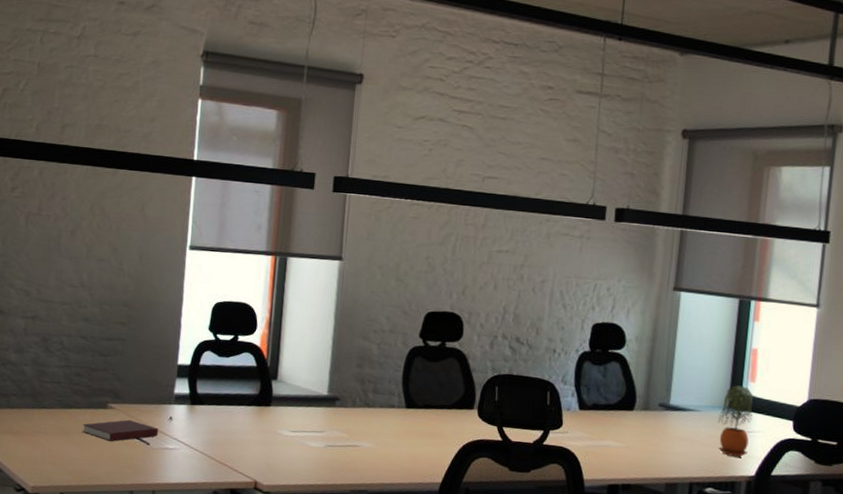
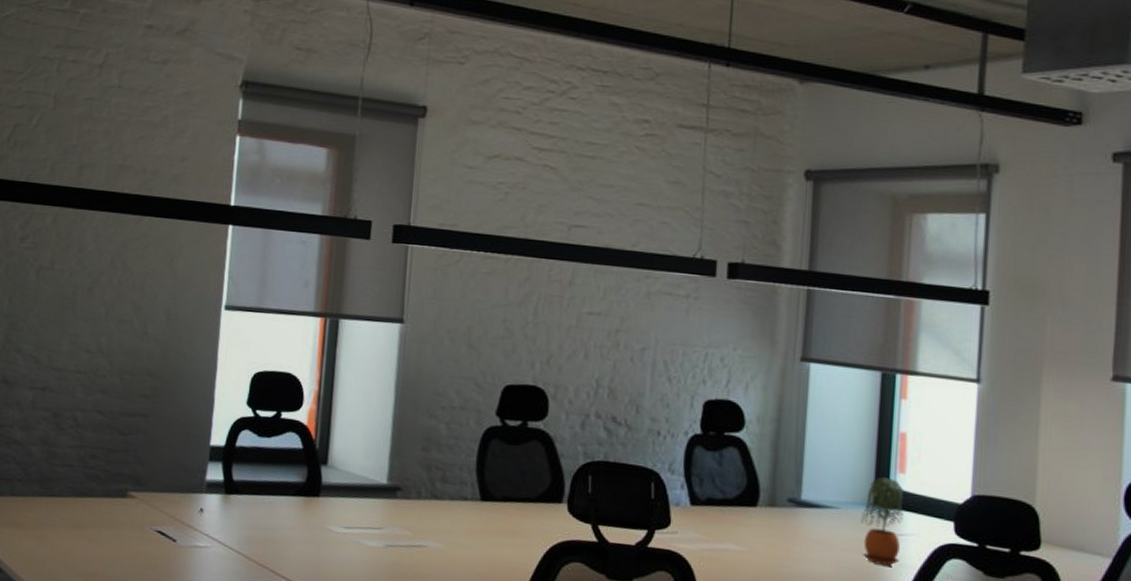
notebook: present [82,419,158,442] -> none [97,511,187,537]

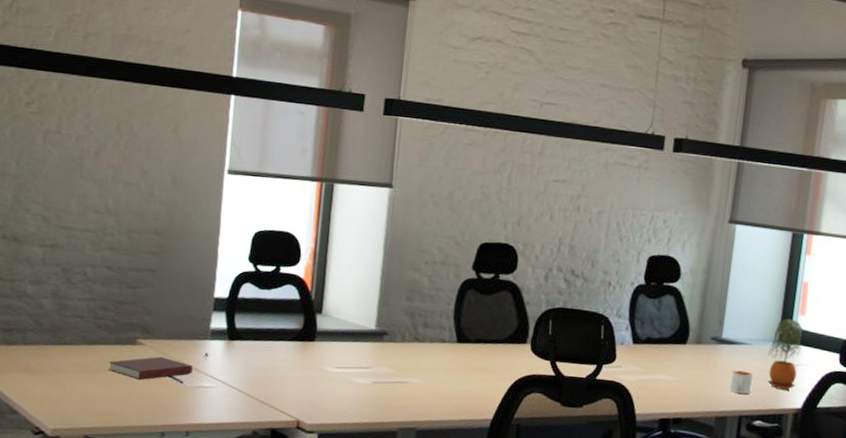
notebook: none [97,511,187,537] -> present [108,356,193,380]
mug: none [815,539,843,570] -> present [730,370,753,394]

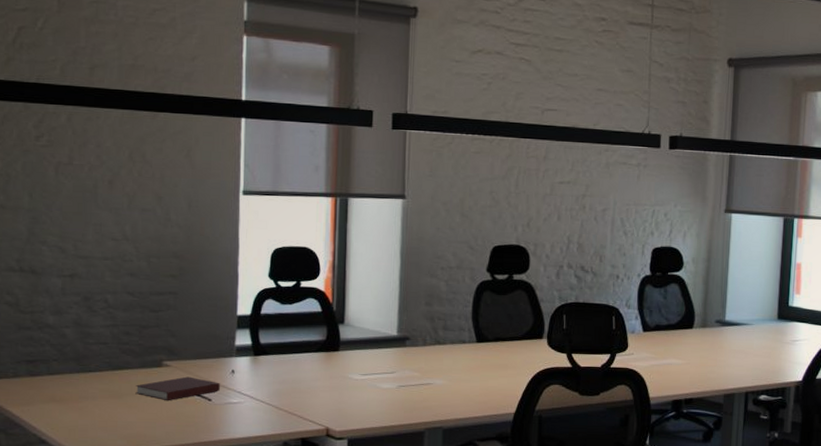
mug: present [730,370,753,394] -> none [736,349,756,371]
potted plant: present [767,318,803,390] -> none [769,298,799,365]

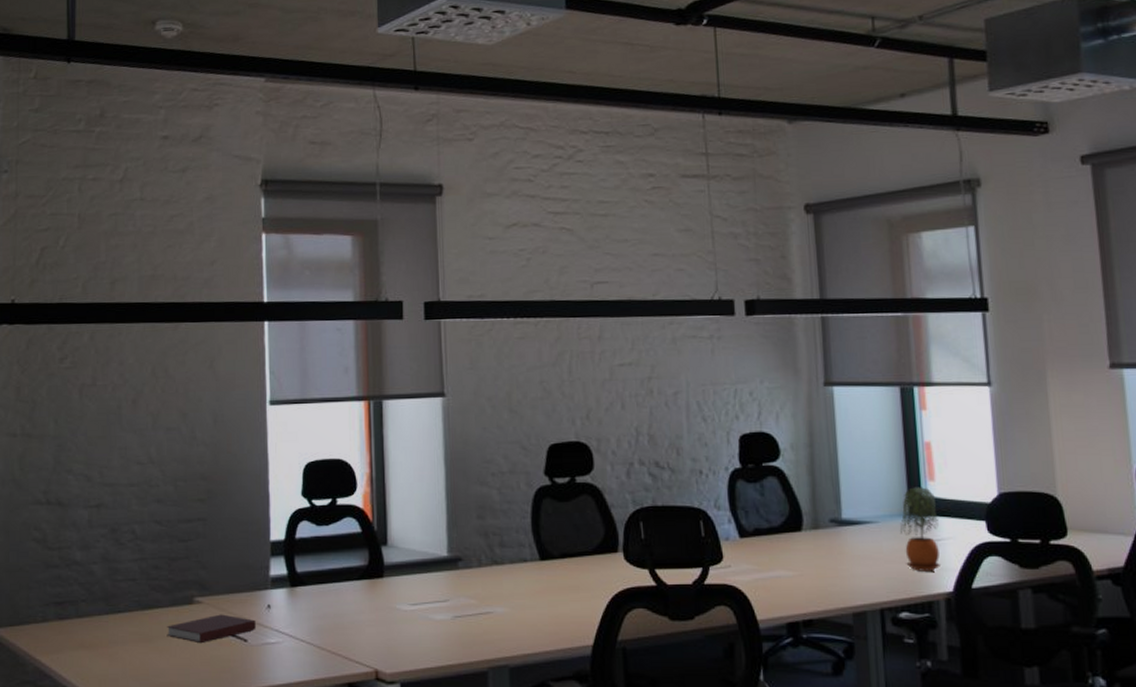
potted plant: none [769,298,799,365] -> present [900,487,942,571]

